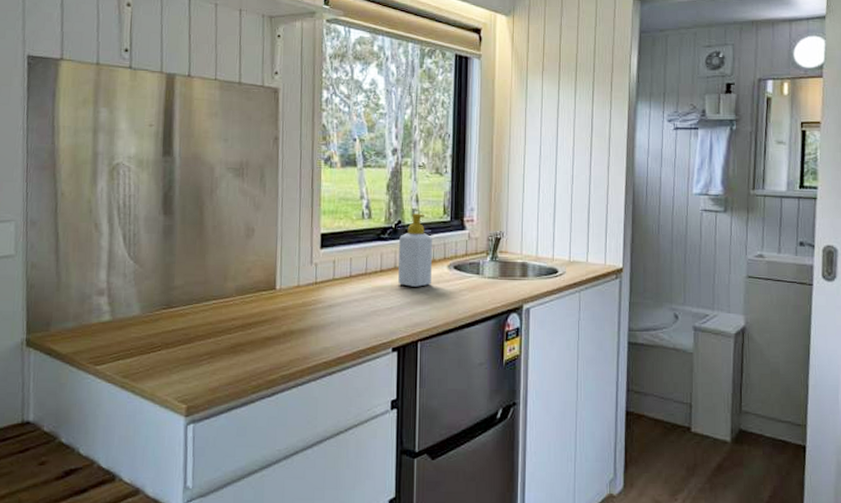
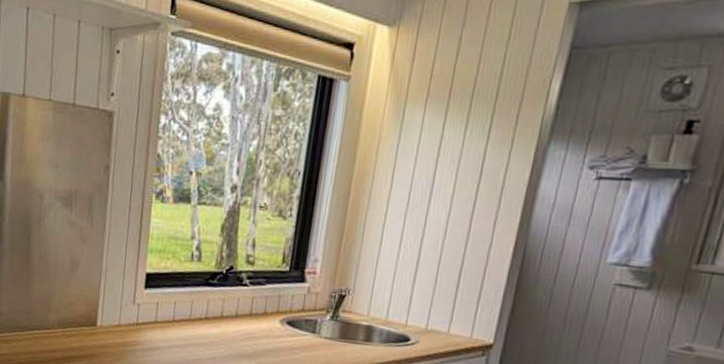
soap bottle: present [398,214,432,287] -> none [223,259,266,340]

